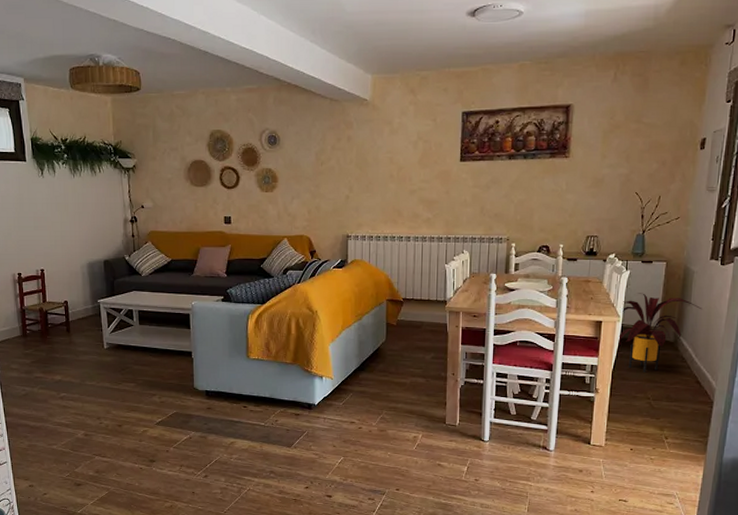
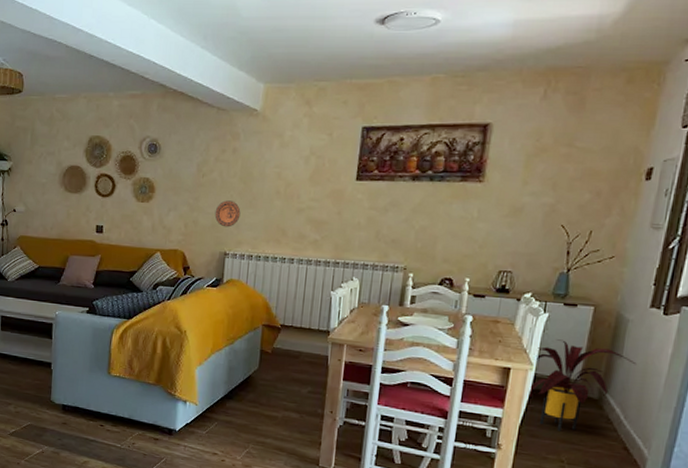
decorative plate: none [335,186,359,211] -> present [214,200,241,227]

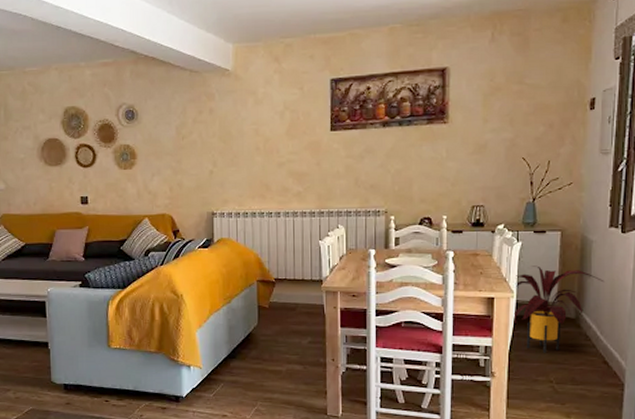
decorative plate: present [214,200,241,227] -> none [198,160,224,187]

